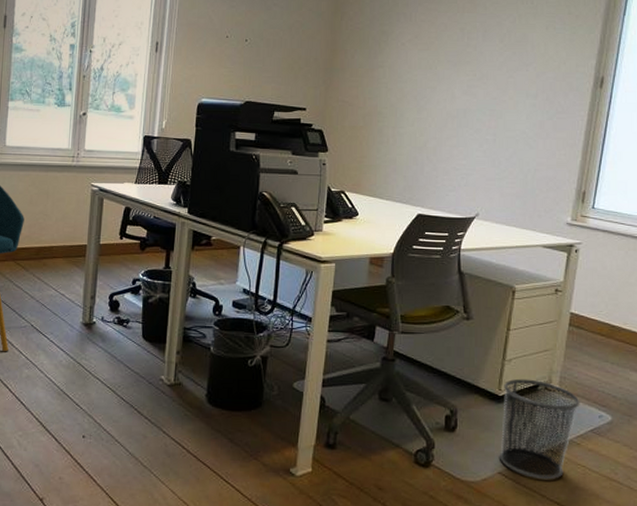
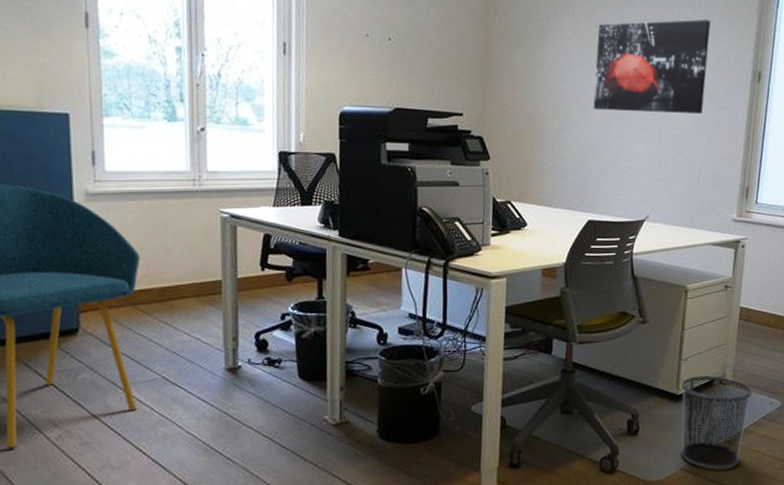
wall art: none [429,26,553,118] -> present [593,20,711,115]

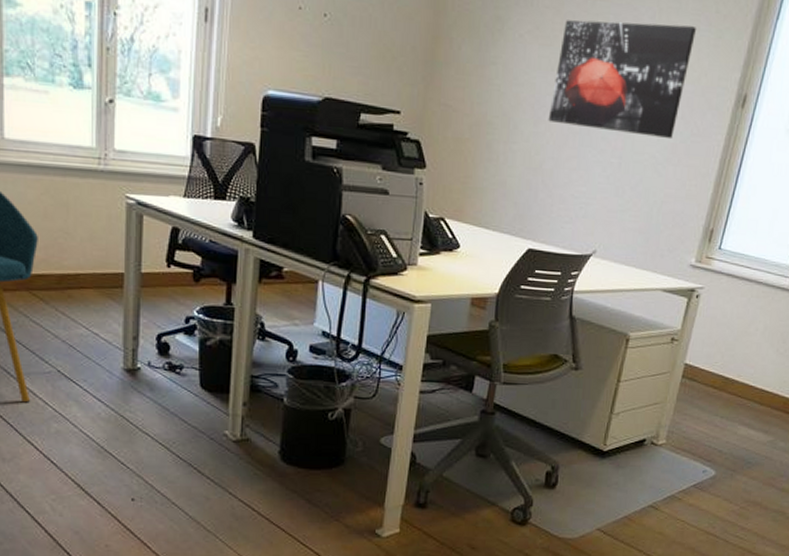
waste bin: present [680,375,752,470] -> none [598,433,686,535]

